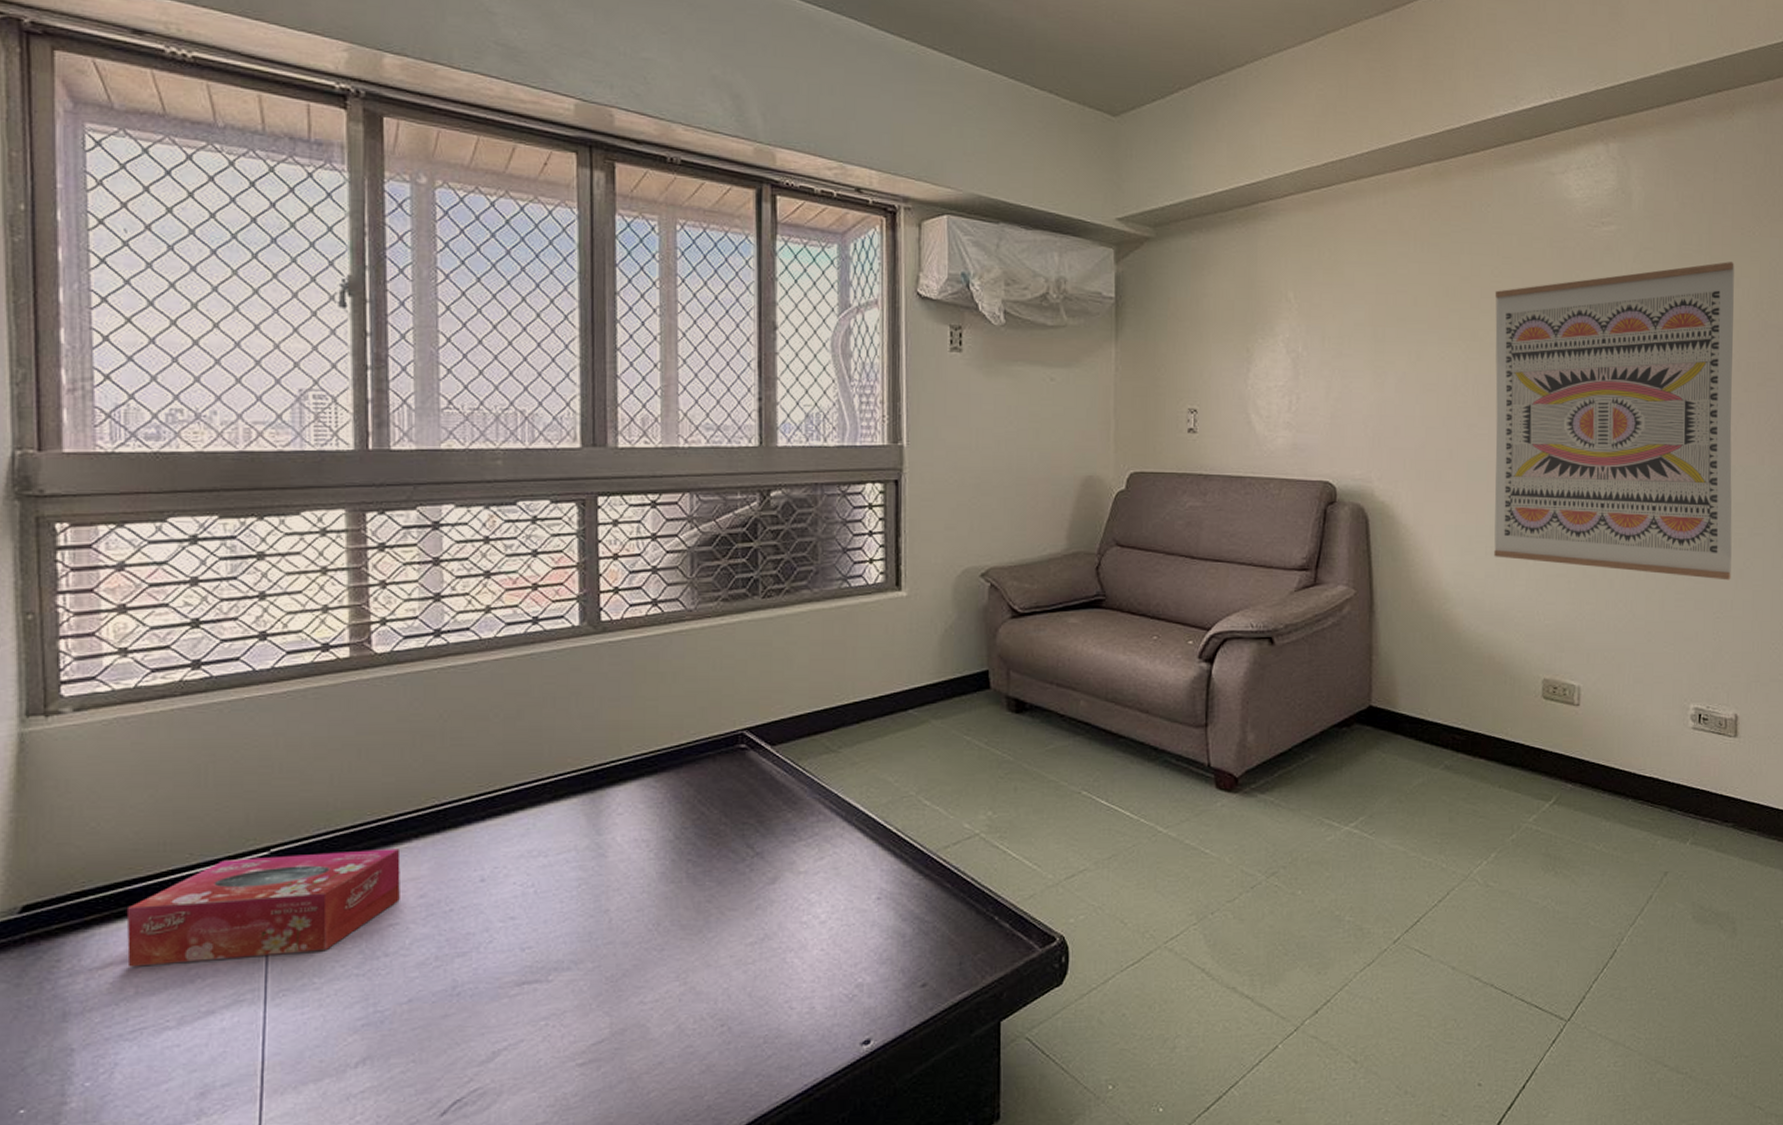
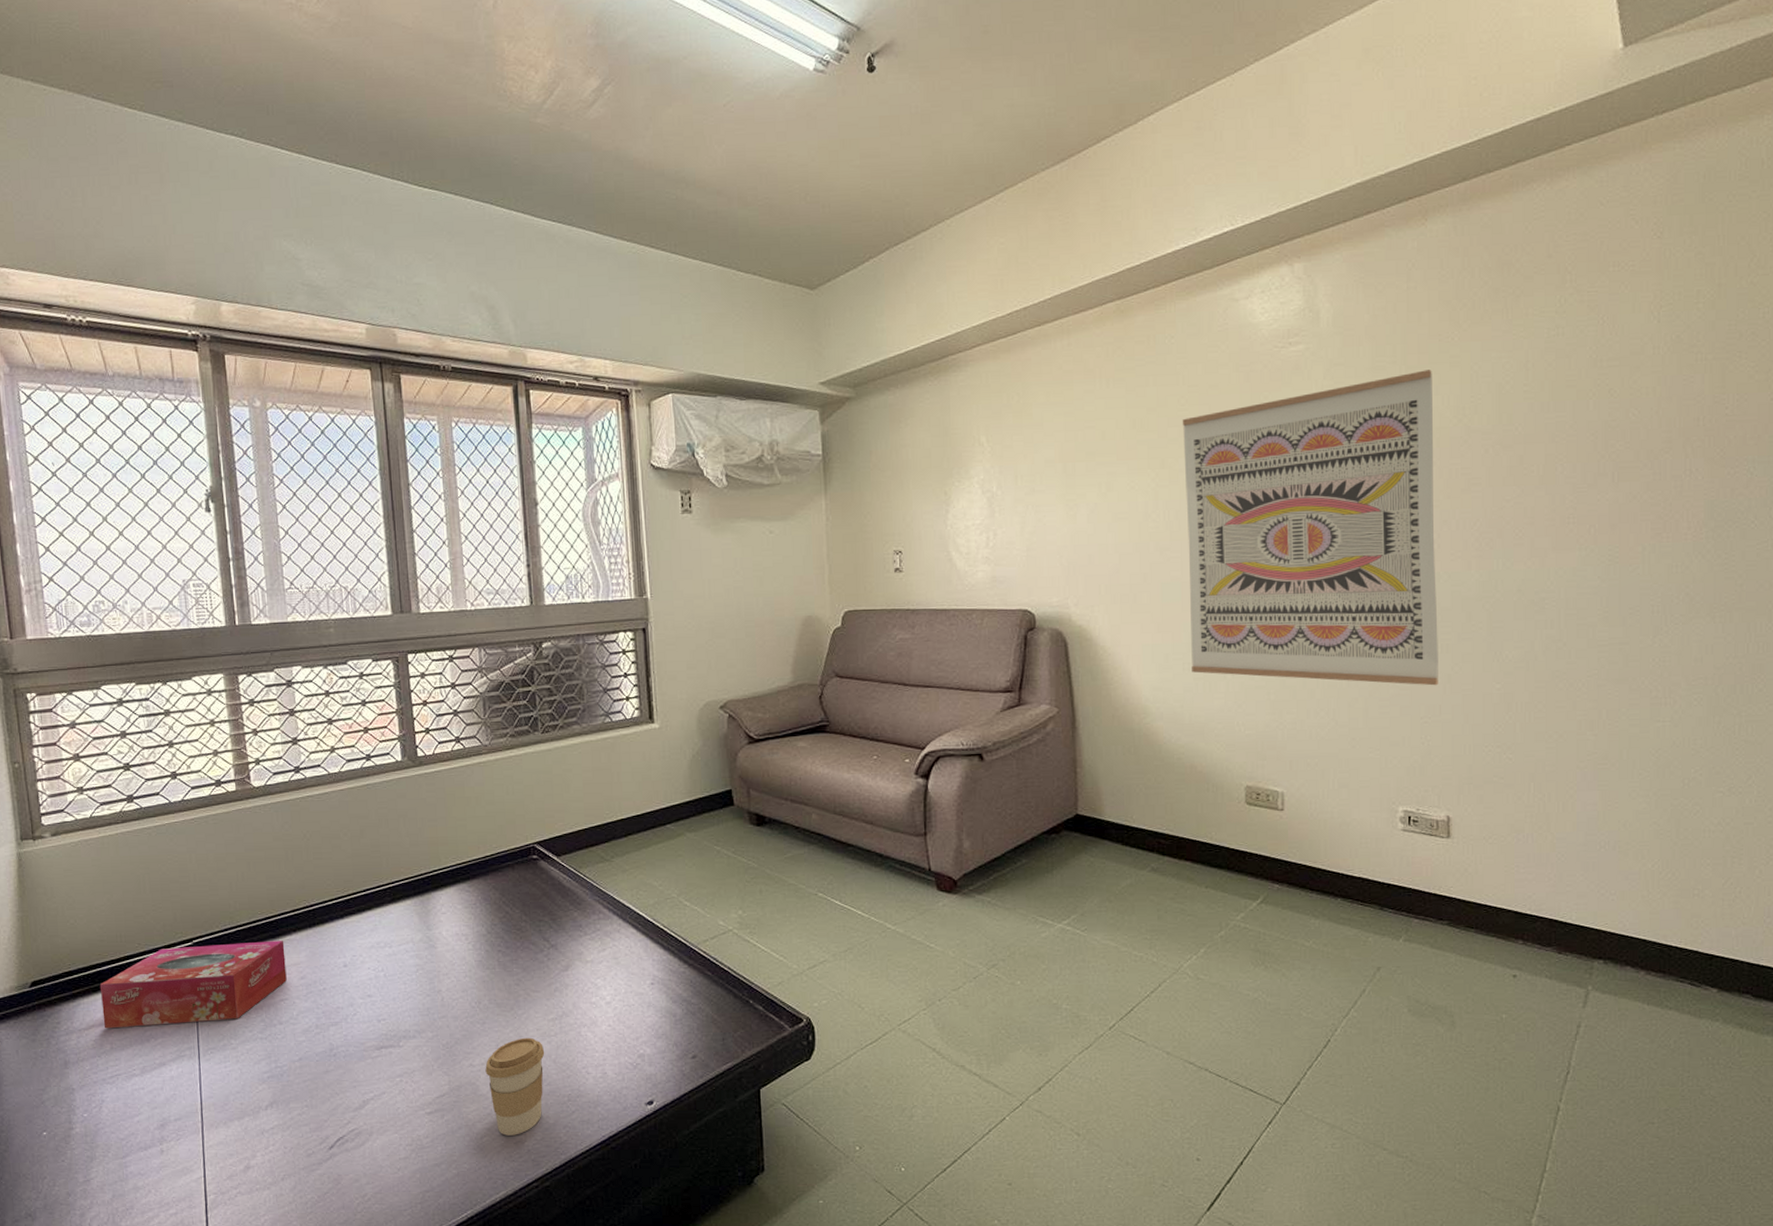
coffee cup: none [660,966,739,1089] -> present [485,1037,545,1136]

